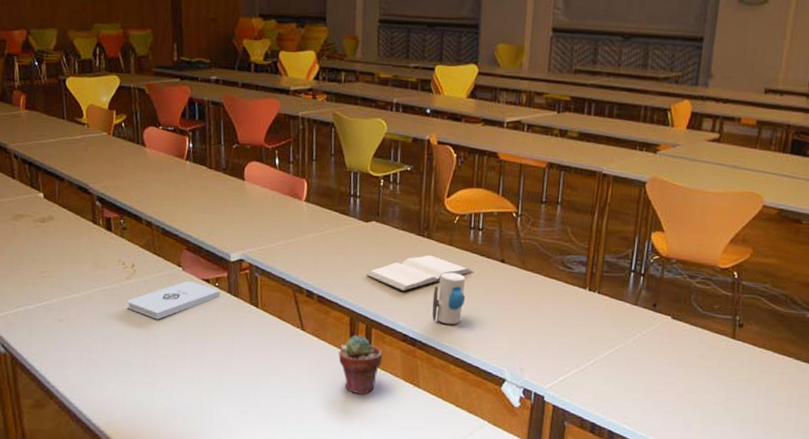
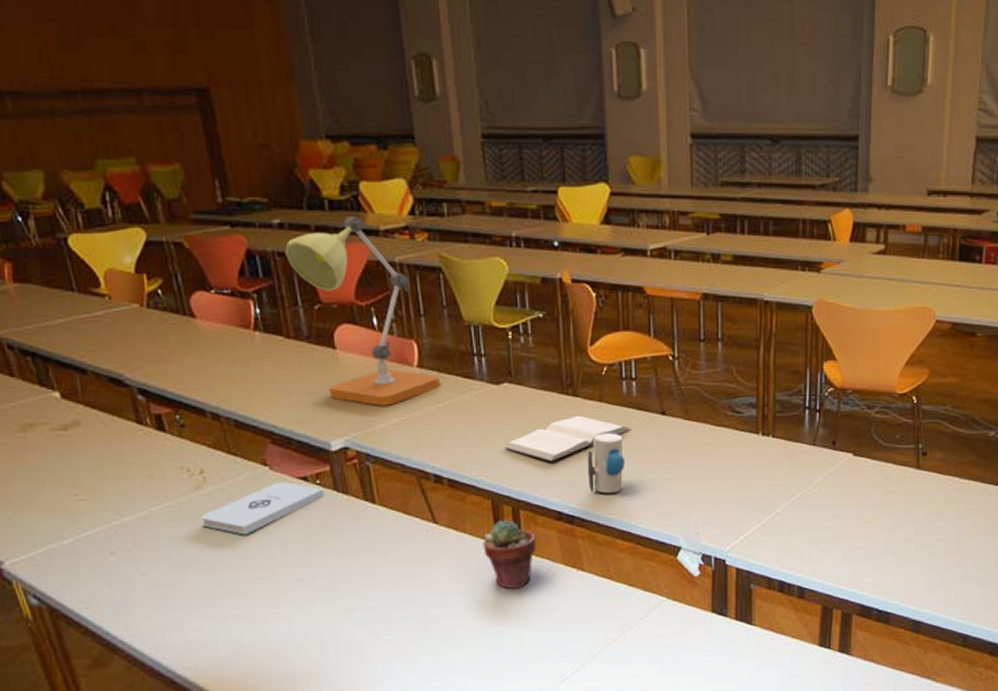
desk lamp: none [217,78,322,230] -> present [285,217,441,406]

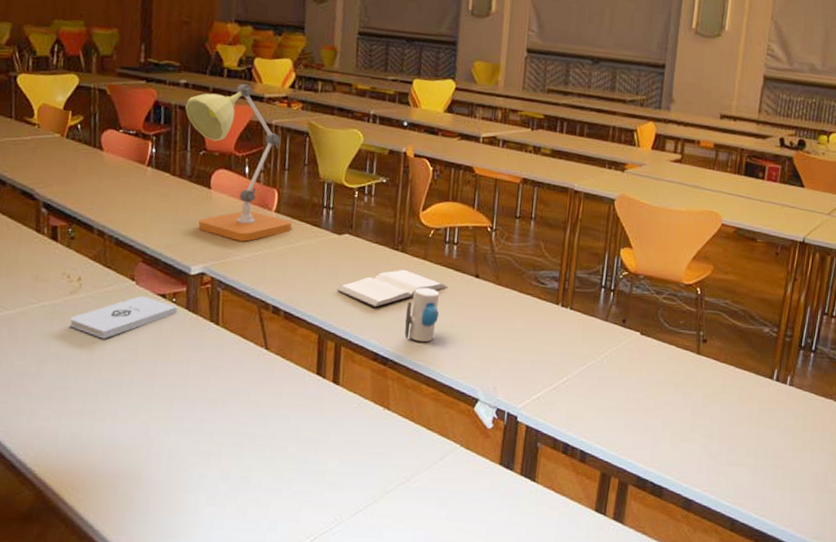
potted succulent: present [483,520,536,590] -> none [304,354,352,420]

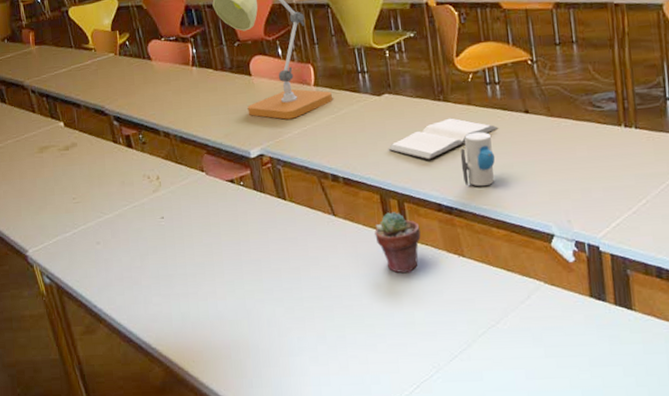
notepad: present [69,295,178,339] -> none [158,184,247,228]
potted succulent: none [304,354,352,420] -> present [375,212,421,274]

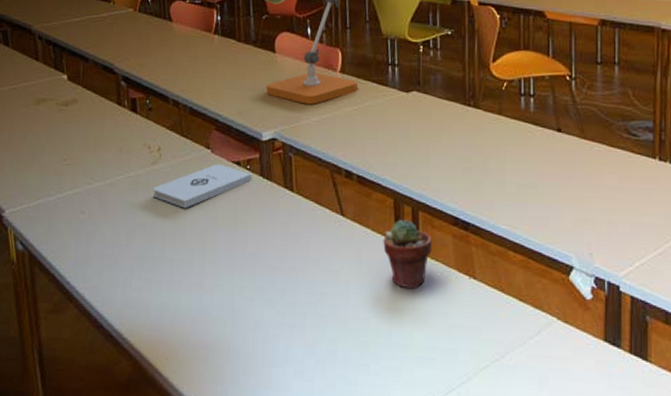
notepad: none [158,184,247,228] -> present [153,163,252,209]
book: present [388,118,499,160] -> none [409,126,528,168]
toy: present [460,132,496,187] -> none [484,145,521,205]

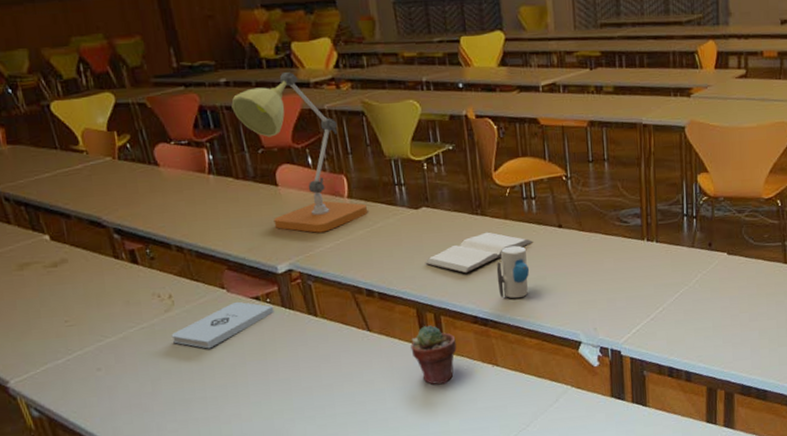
book: none [409,126,528,168] -> present [425,232,534,274]
toy: none [484,145,521,205] -> present [496,245,530,299]

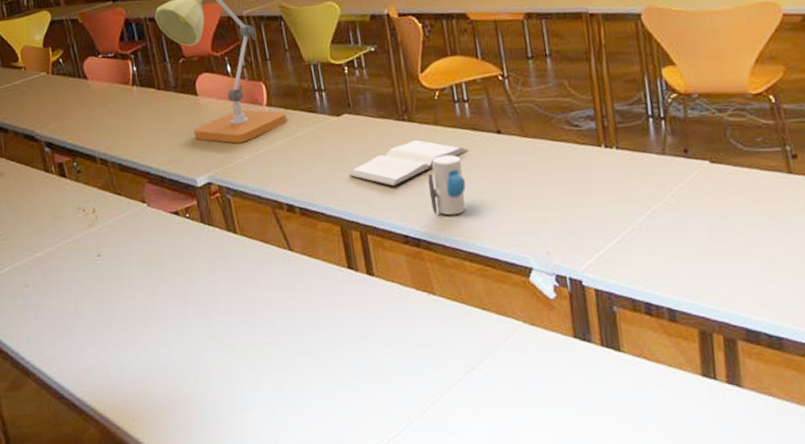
notepad: present [171,301,274,349] -> none [94,216,193,267]
potted succulent: present [411,325,457,386] -> none [335,245,387,315]

